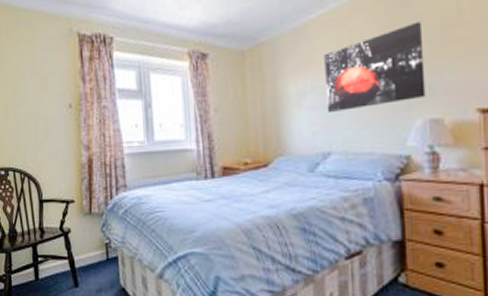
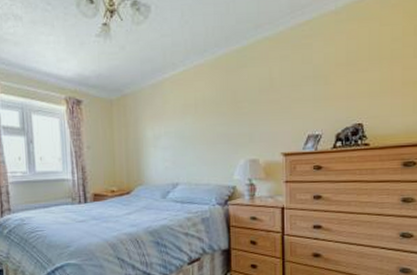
wall art: present [324,21,426,114] -> none [175,86,247,153]

